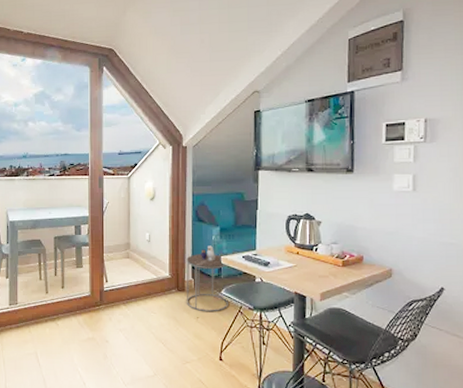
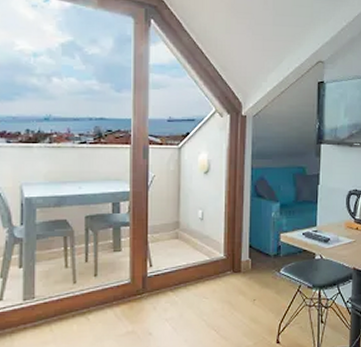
side table: present [186,245,229,312] -> none [242,223,289,294]

